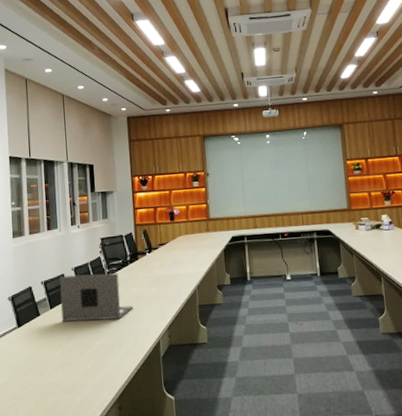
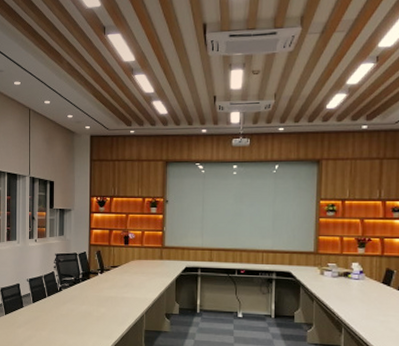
laptop: present [60,273,134,322] -> none [14,286,82,333]

